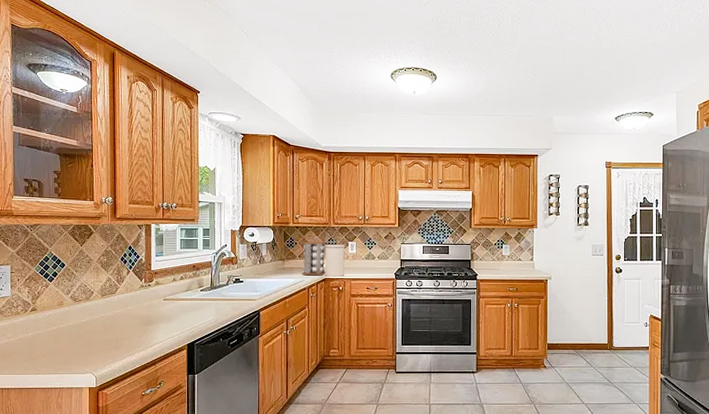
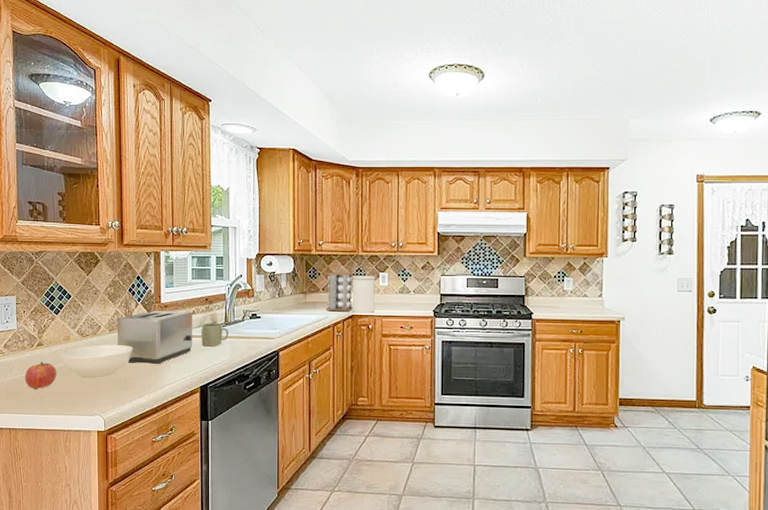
fruit: none [18,325,50,351] -> present [24,361,57,389]
bowl: none [54,308,125,339] -> present [60,344,133,378]
toaster: none [110,276,181,325] -> present [118,310,193,364]
mug: none [188,287,214,308] -> present [201,323,229,347]

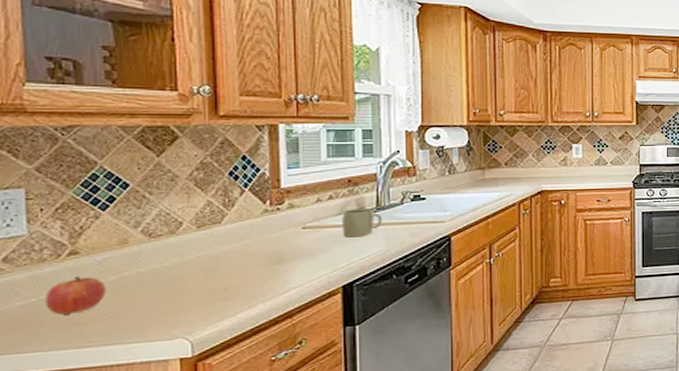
bowl: present [60,344,133,378] -> none [112,243,238,292]
toaster: present [118,310,193,364] -> none [211,196,331,266]
spice rack: present [326,266,354,312] -> none [510,138,543,188]
canister: present [351,276,376,314] -> none [540,148,568,189]

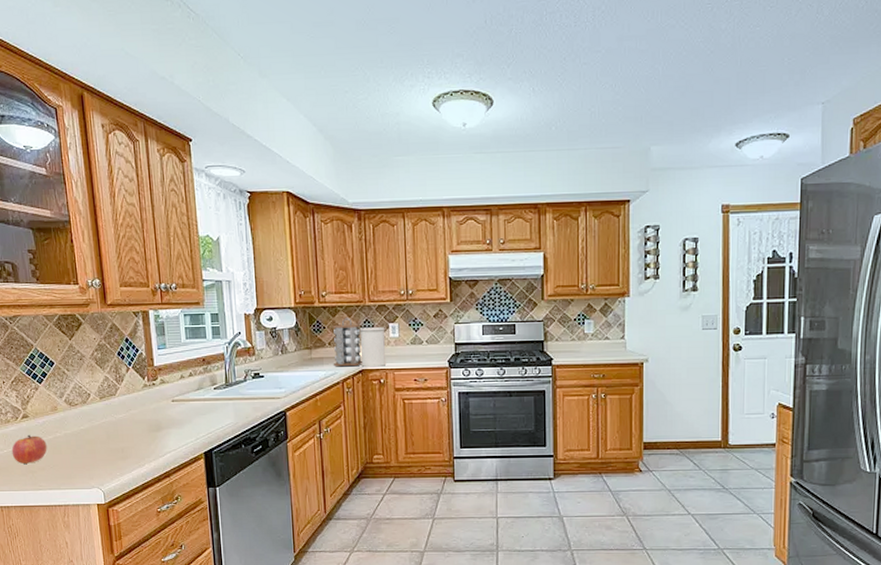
mug: present [342,208,382,238] -> none [200,385,231,410]
spice rack: none [510,138,543,188] -> present [332,318,362,367]
canister: none [540,148,568,189] -> present [359,327,385,368]

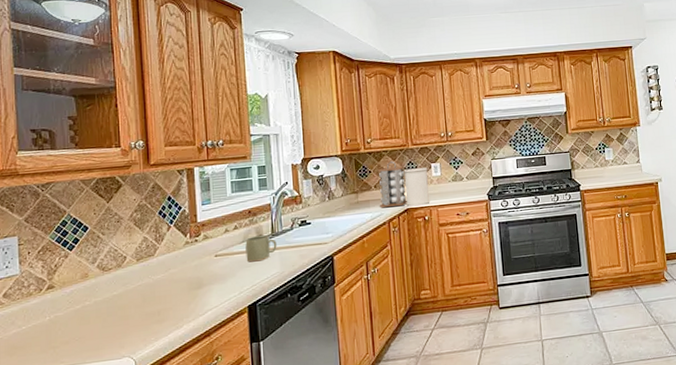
fruit: present [11,434,47,464] -> none [31,306,74,340]
mug: none [200,385,231,410] -> present [245,235,277,262]

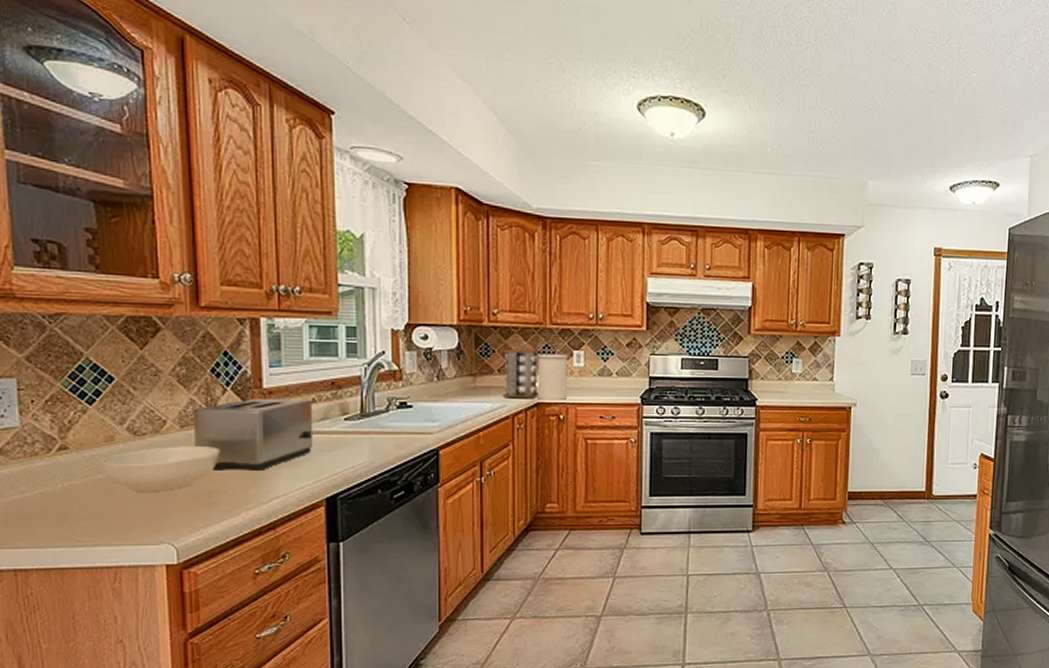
bowl: none [77,273,167,317] -> present [99,445,221,493]
toaster: none [147,226,237,293] -> present [194,398,314,471]
mug: present [245,235,277,262] -> none [325,414,367,446]

